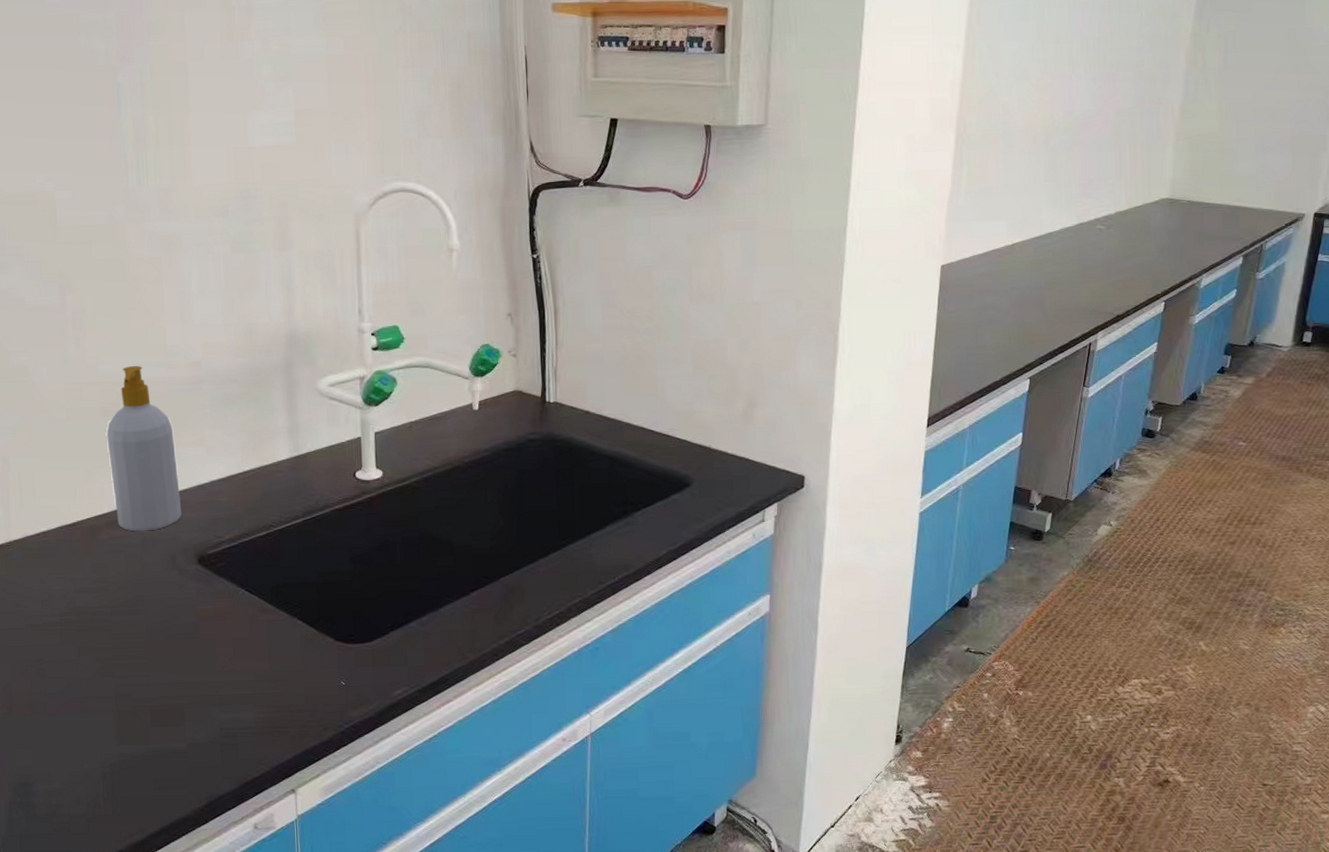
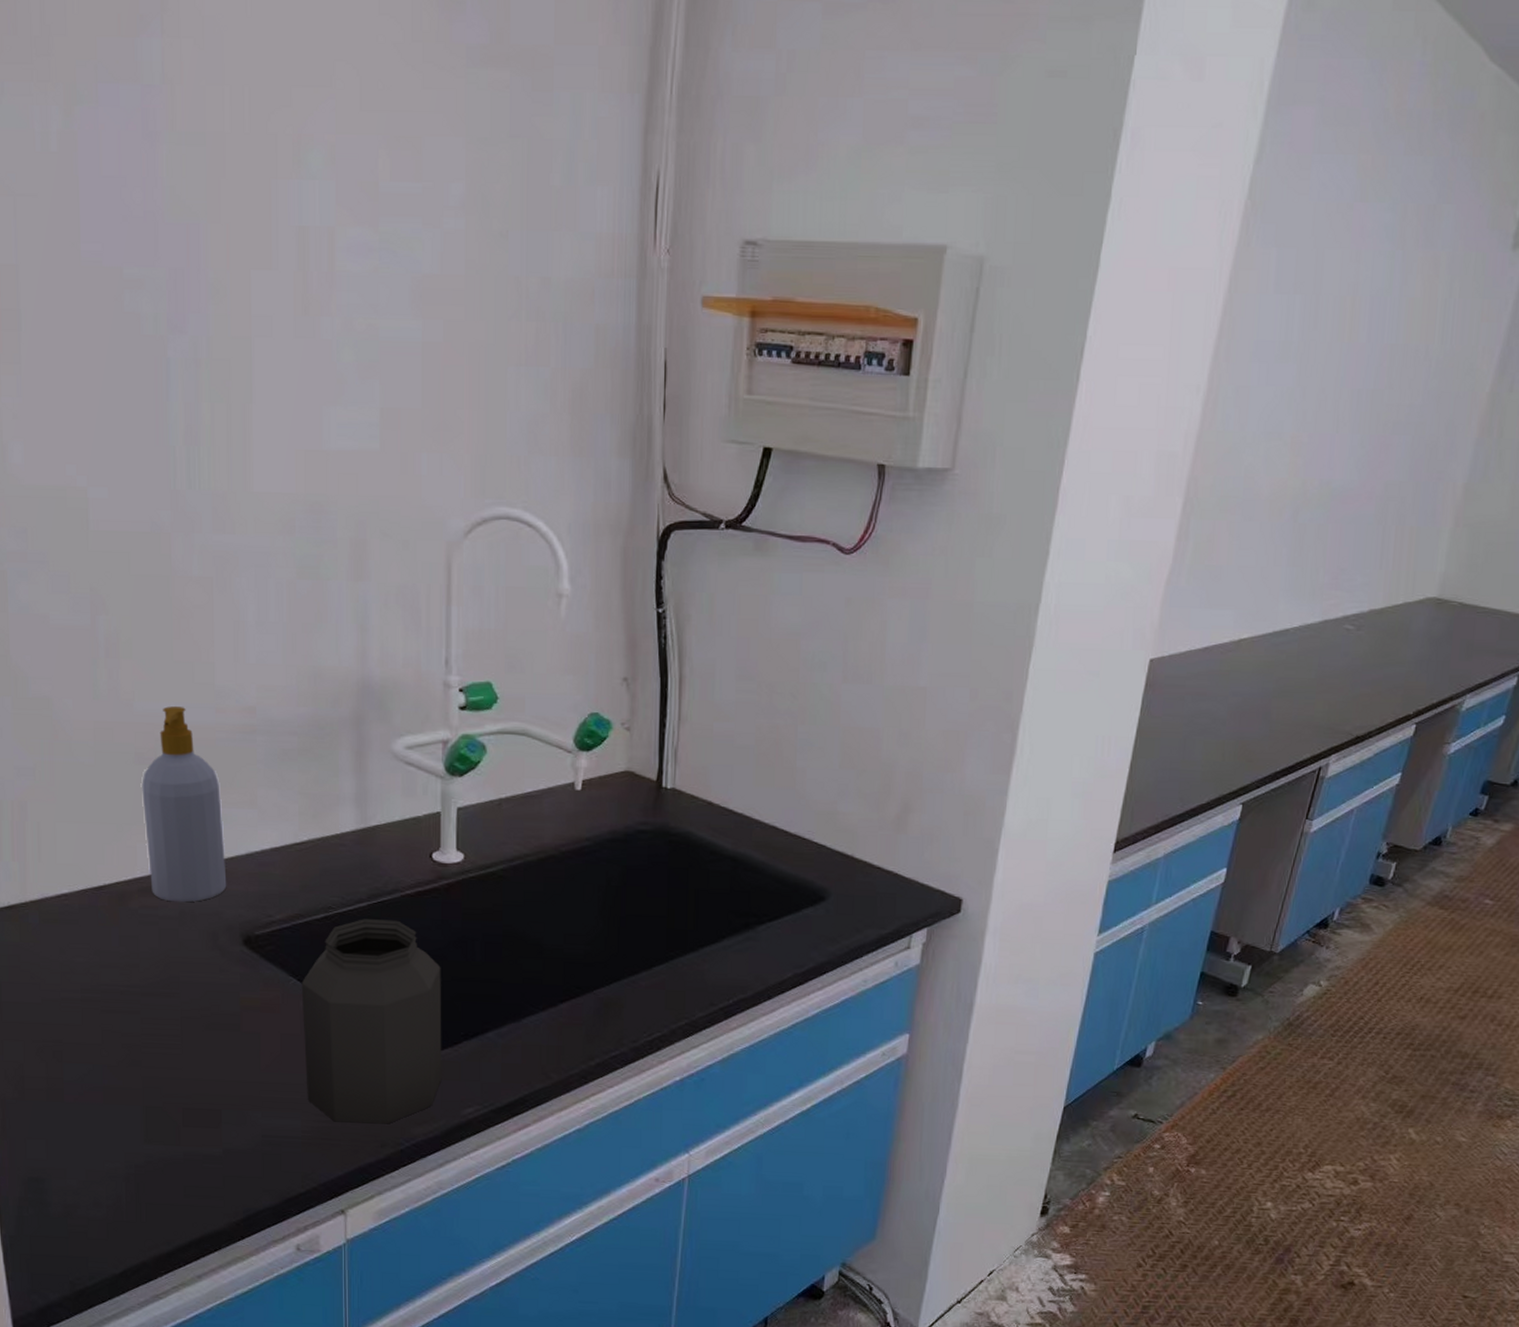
jar: none [249,532,374,712] -> present [301,919,442,1124]

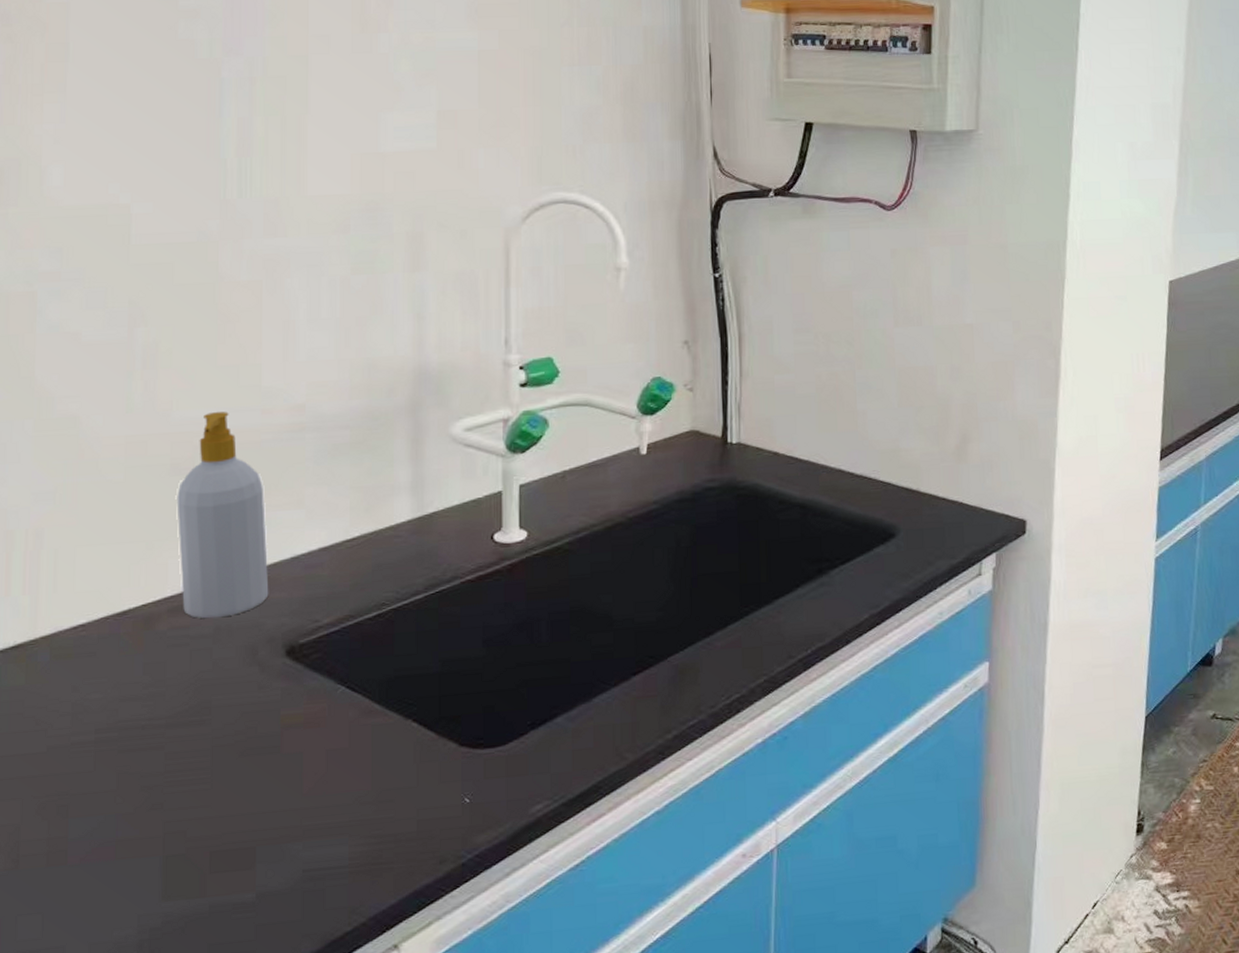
jar: present [301,919,442,1124] -> none [350,609,507,842]

